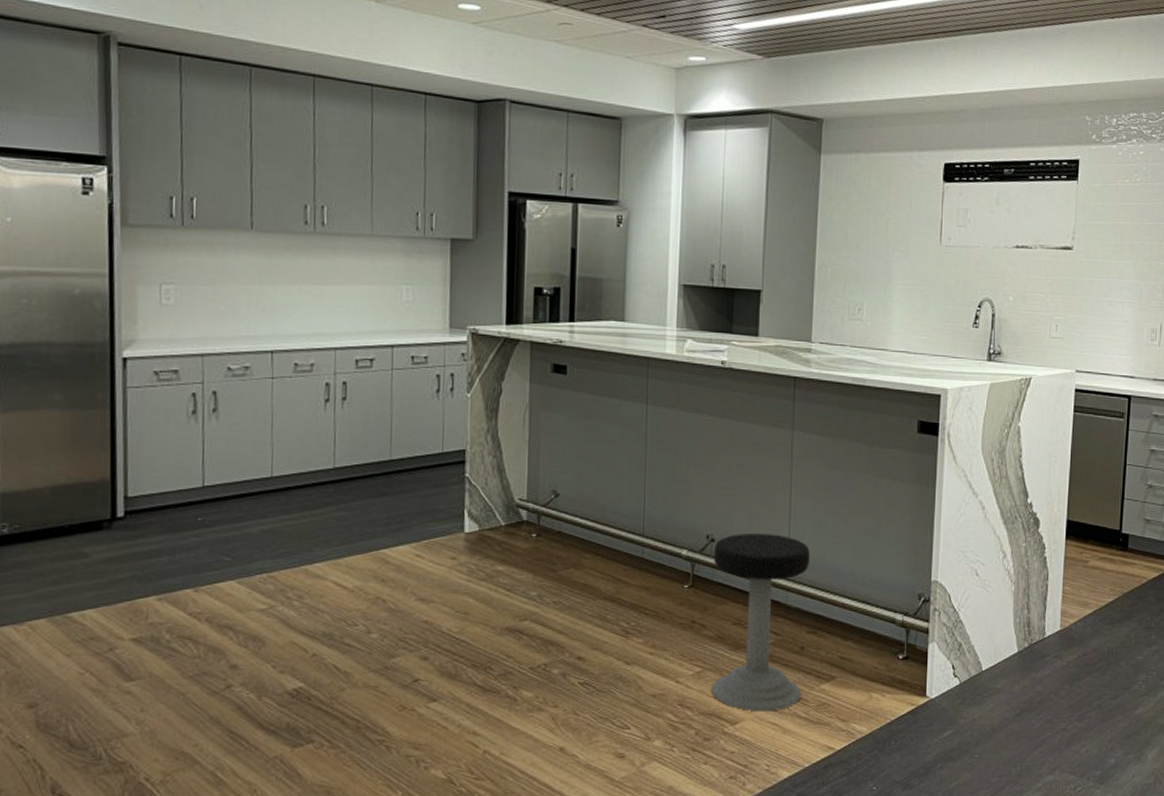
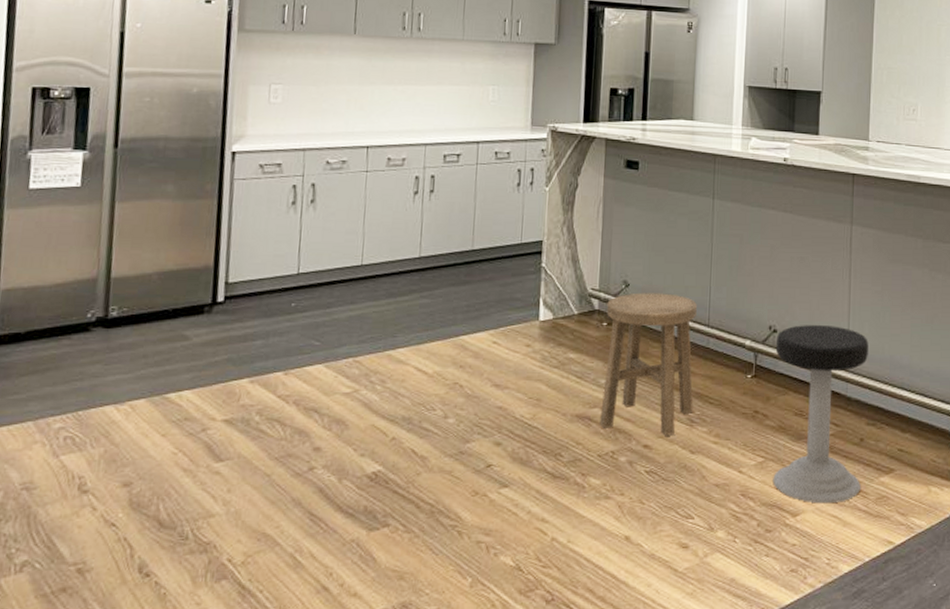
stool: none [531,502,631,647] -> present [600,292,697,436]

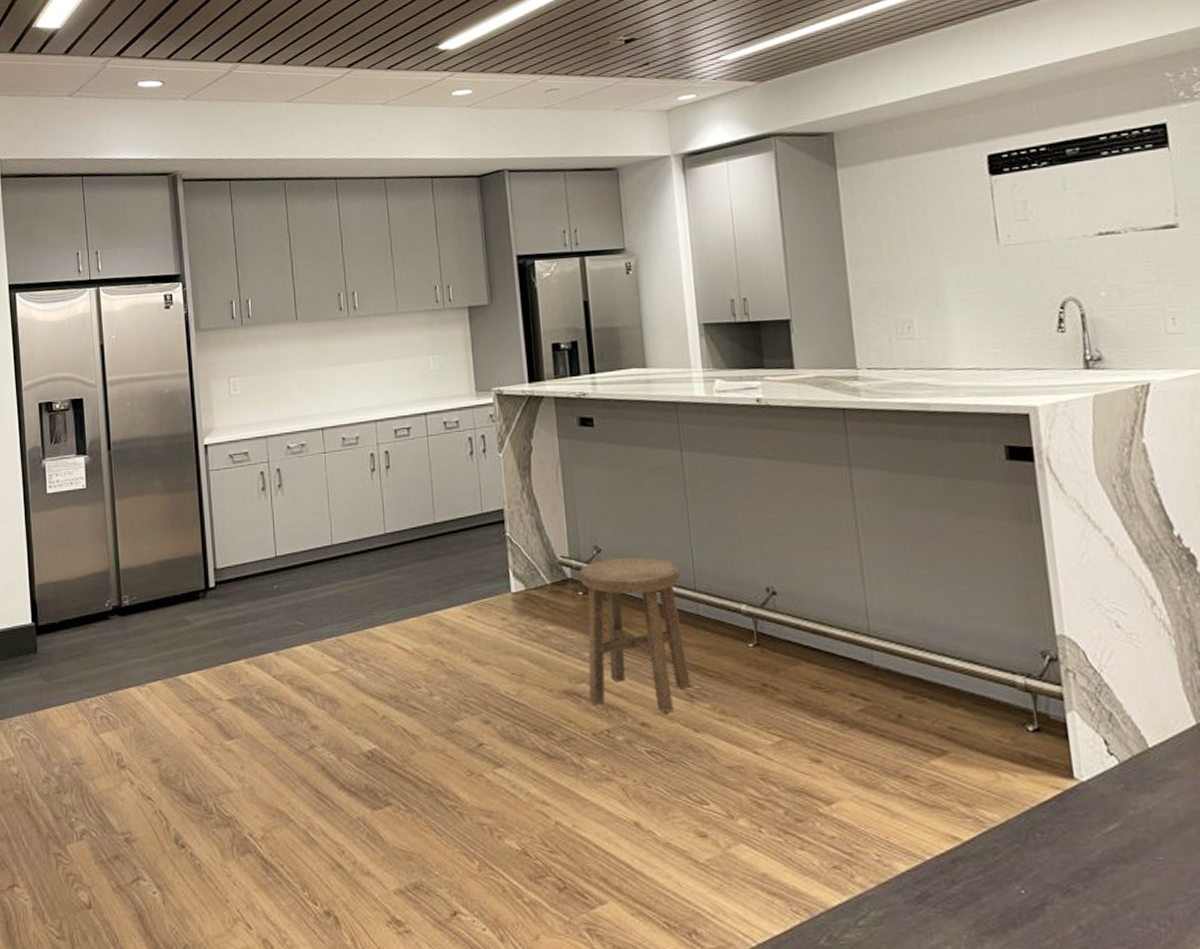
stool: present [773,325,868,504] -> none [776,584,907,791]

